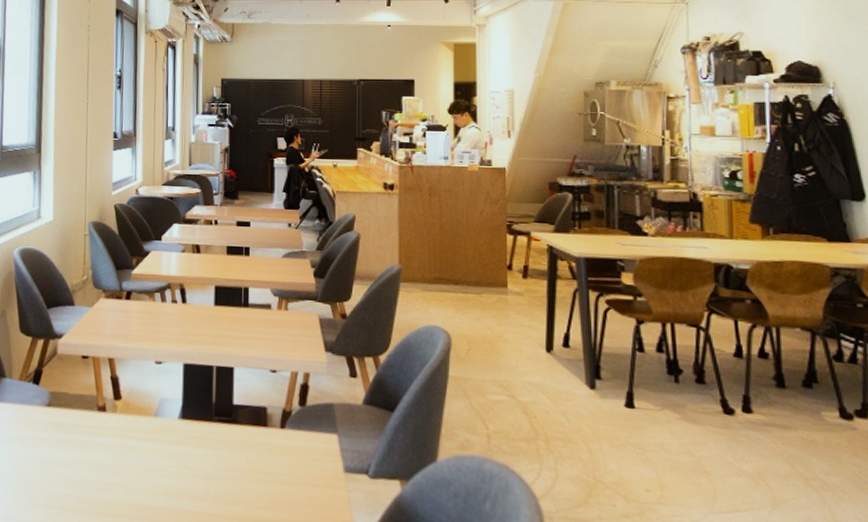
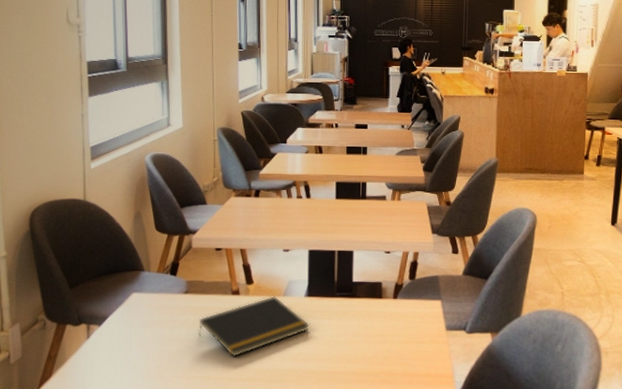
notepad: none [60,415,184,487] -> present [199,296,310,357]

